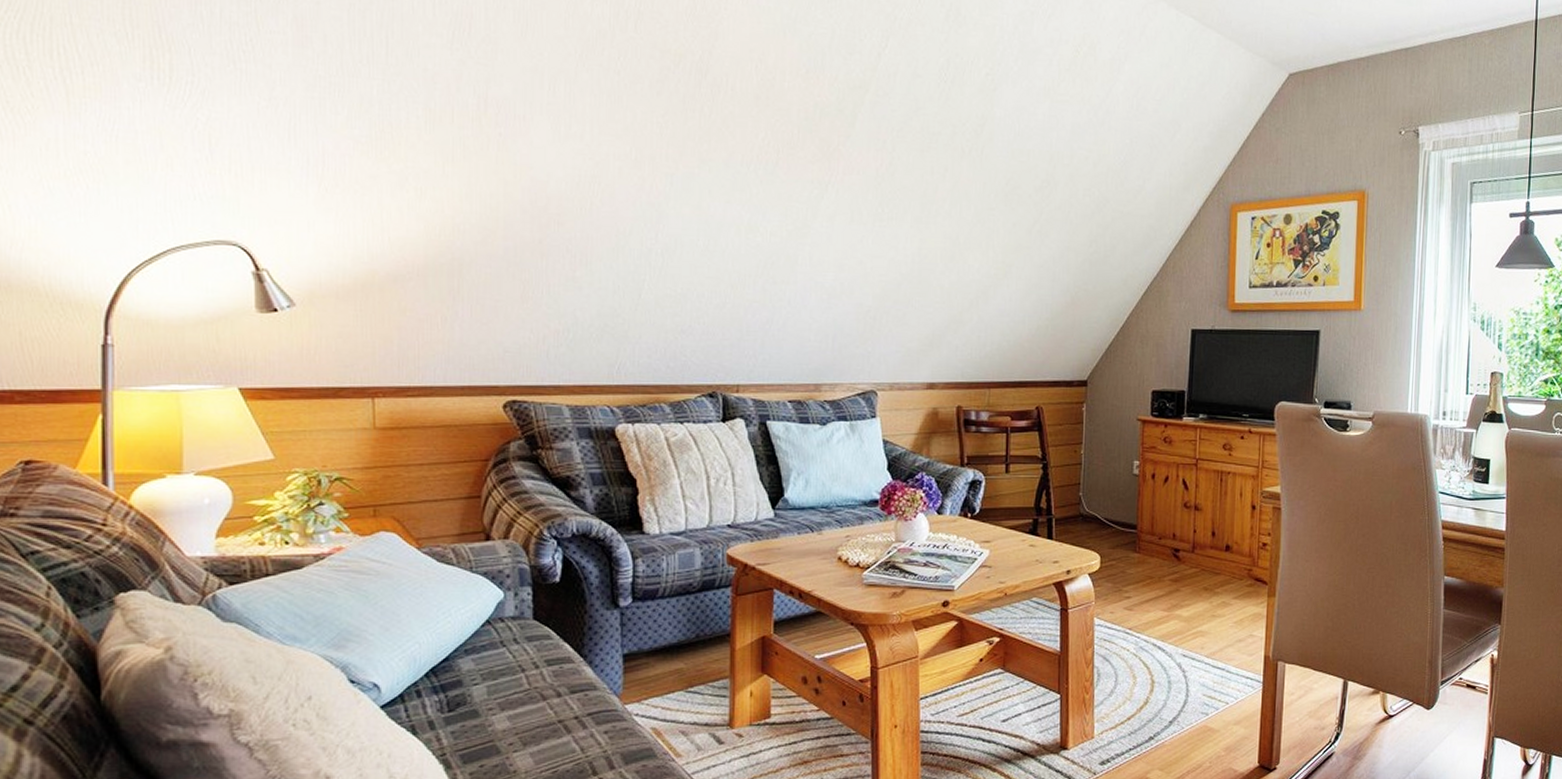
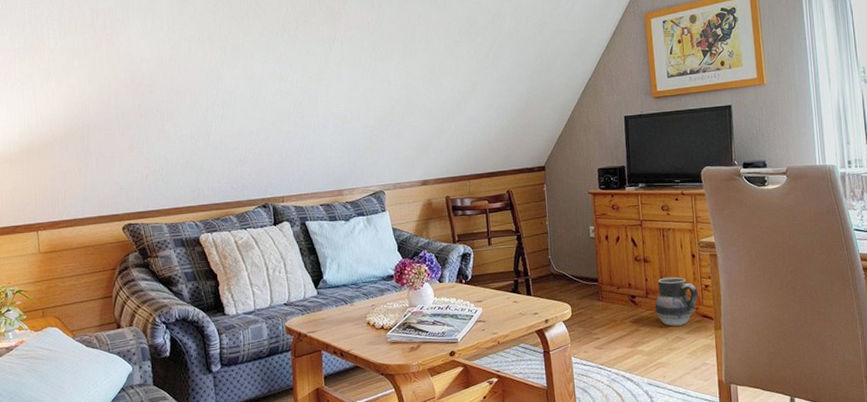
ceramic jug: none [1200,530,1254,589] -> present [654,277,698,326]

